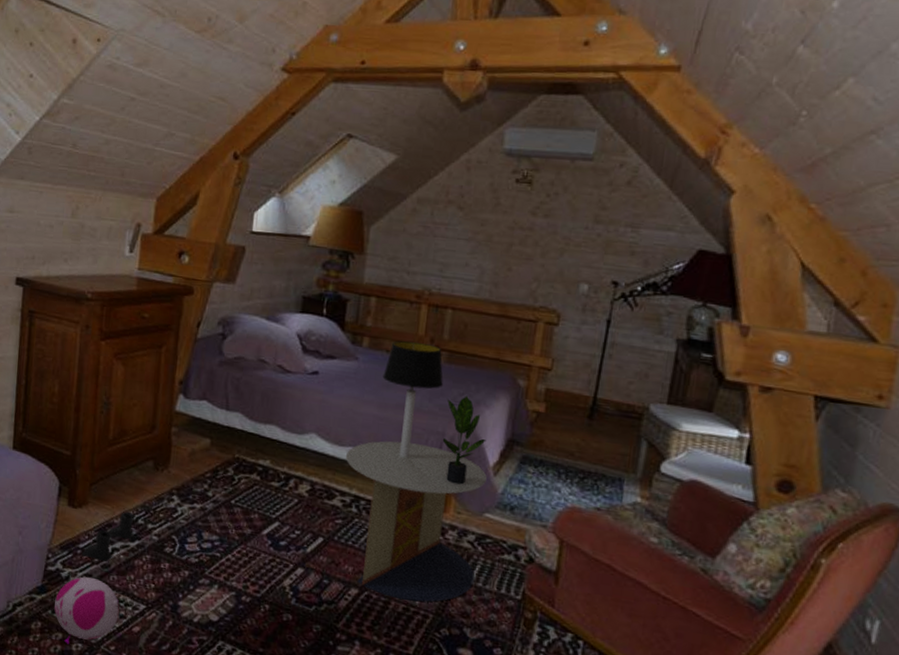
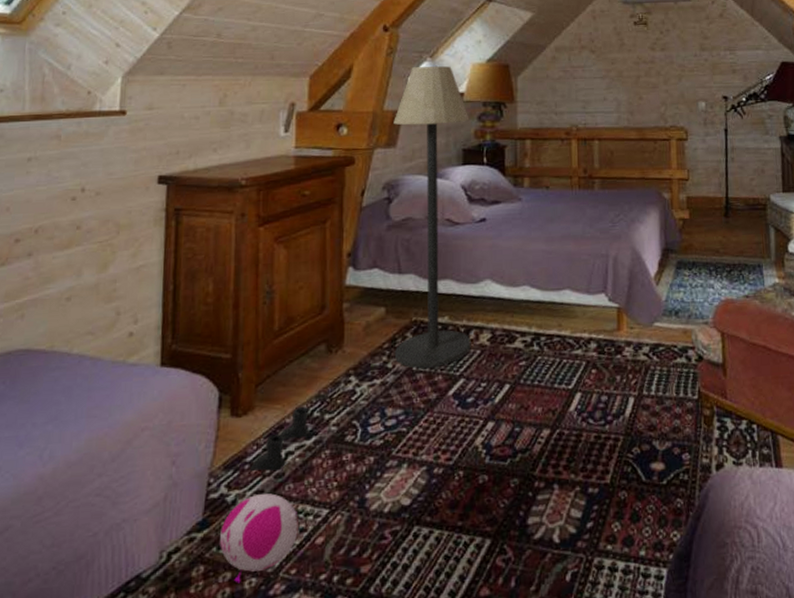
floor lamp: none [215,202,314,506] -> present [394,66,471,369]
side table: present [345,440,487,602] -> none [521,269,655,429]
table lamp: present [382,341,444,459] -> none [546,174,601,286]
potted plant: present [442,396,487,485] -> none [605,216,645,301]

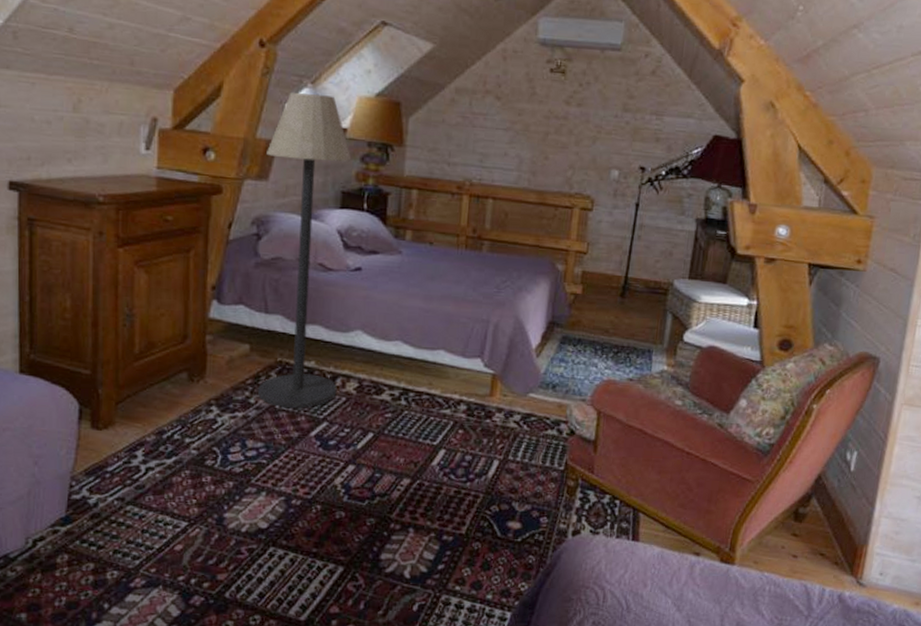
plush toy: present [220,493,300,583] -> none [83,500,159,574]
boots: present [250,407,311,472] -> none [111,428,171,482]

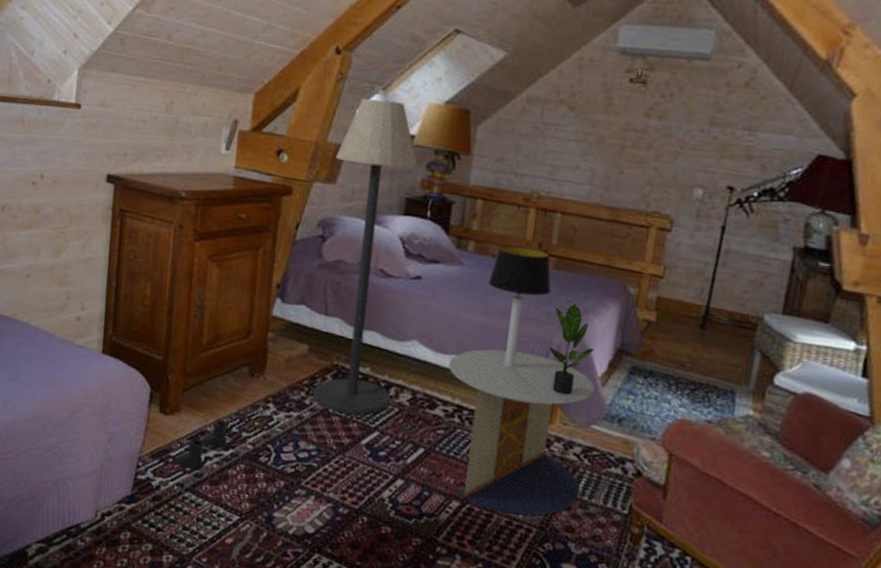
boots: none [111,428,171,482] -> present [173,419,230,471]
side table: none [392,331,530,484] -> present [448,349,595,516]
table lamp: none [427,232,487,348] -> present [488,245,552,368]
potted plant: none [487,283,529,369] -> present [549,303,595,395]

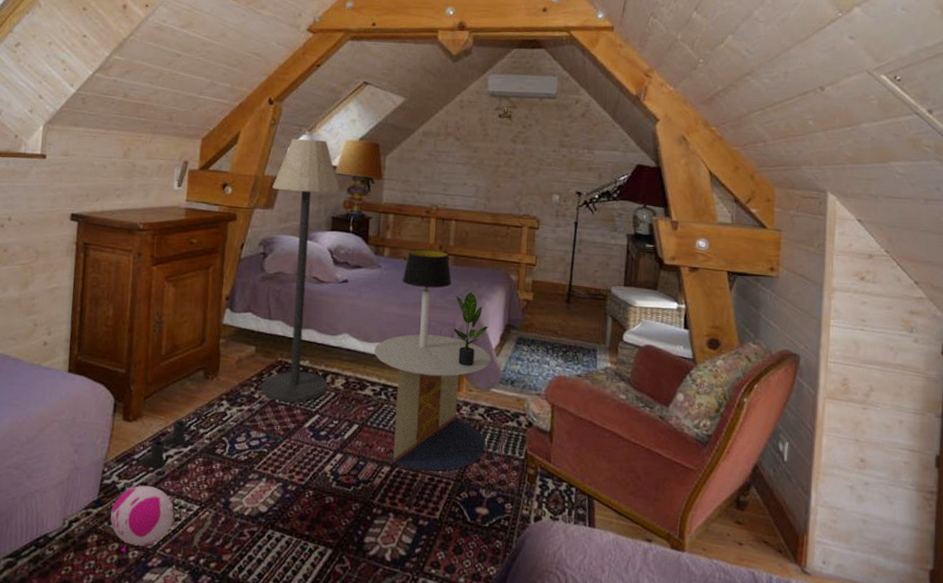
plush toy: none [144,486,213,556] -> present [110,485,175,553]

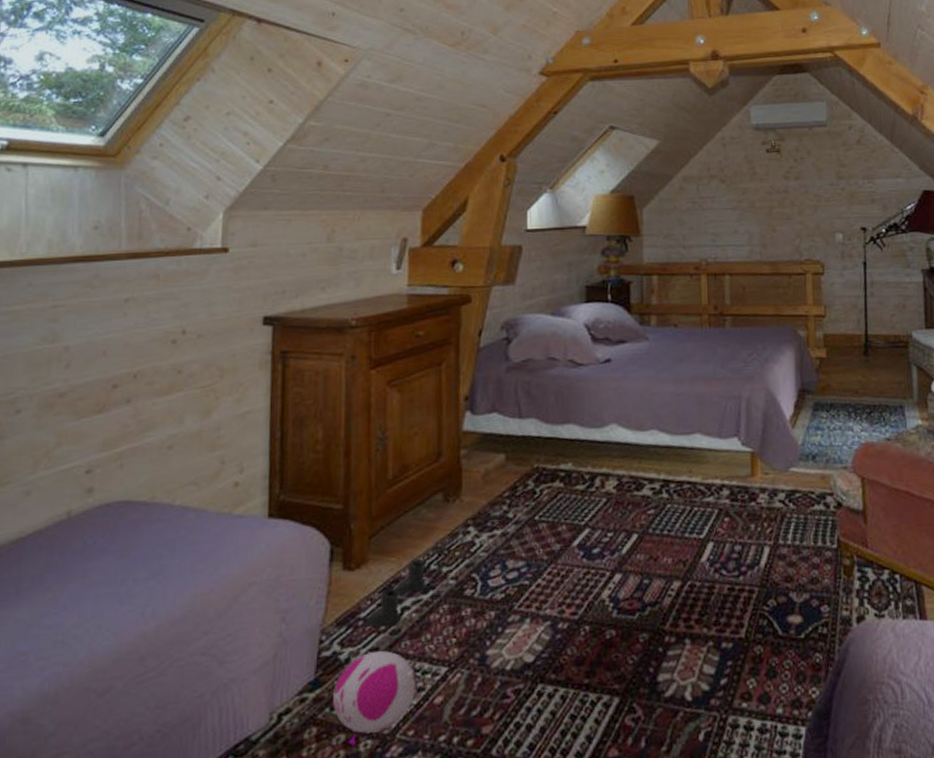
floor lamp: present [260,139,340,402] -> none [512,198,597,518]
side table: present [374,334,491,471] -> none [648,411,791,580]
table lamp: present [402,249,452,348] -> none [674,311,733,430]
potted plant: present [453,291,489,366] -> none [737,355,780,445]

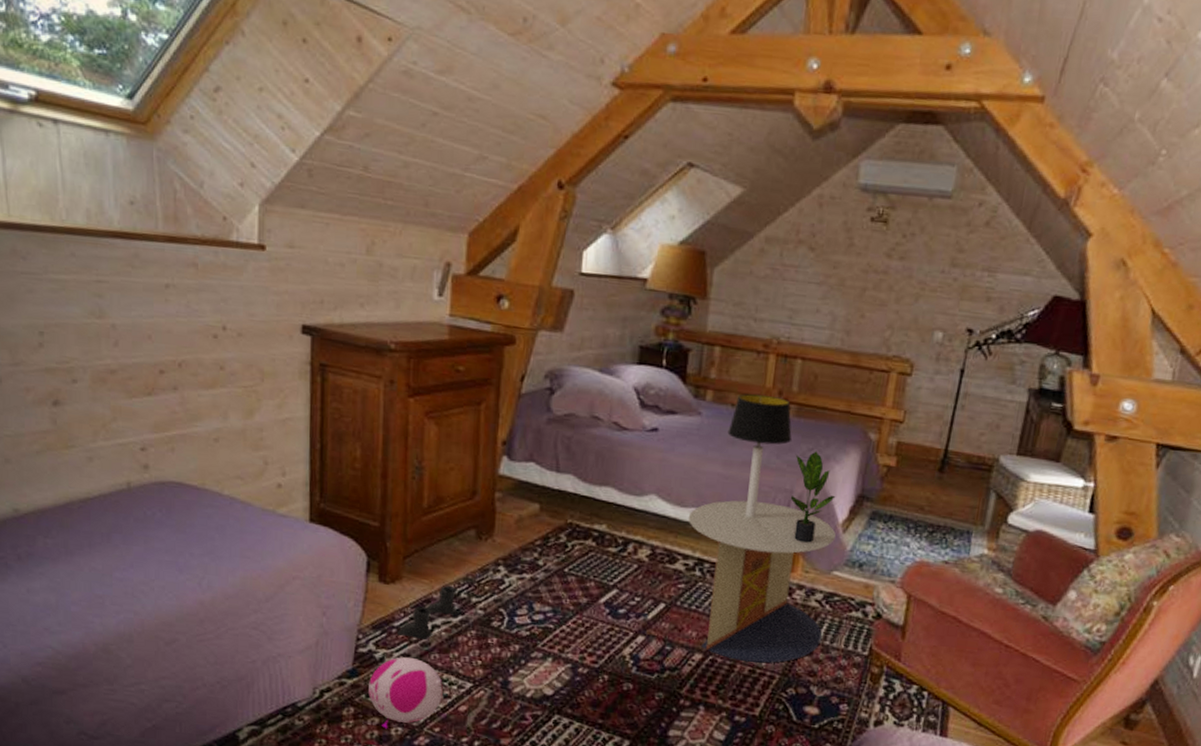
side table: none [648,411,791,580] -> present [688,500,836,663]
table lamp: none [674,311,733,430] -> present [727,394,793,518]
potted plant: none [737,355,780,445] -> present [790,451,836,543]

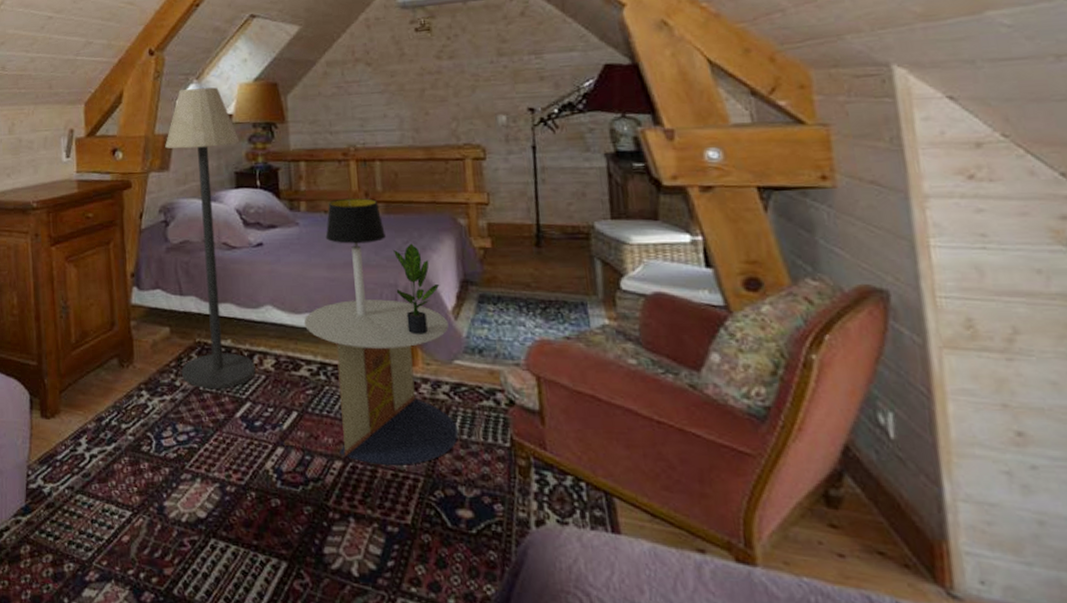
plush toy: present [368,657,444,729] -> none [41,489,107,566]
boots: present [397,586,458,640] -> none [61,415,111,470]
floor lamp: none [546,239,651,573] -> present [165,87,256,388]

